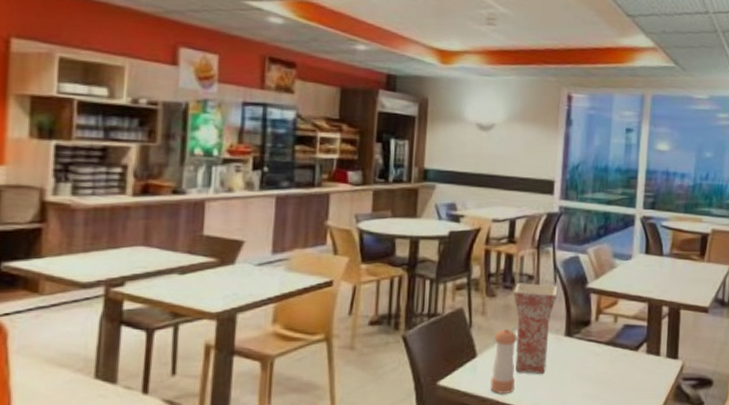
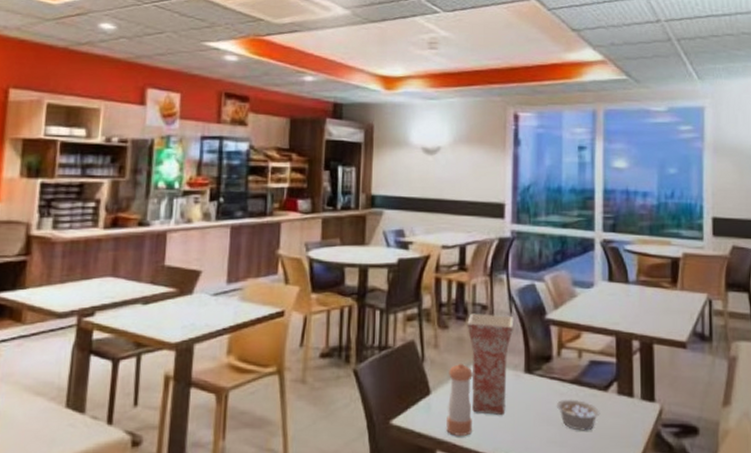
legume: none [592,358,631,386] -> present [556,399,600,431]

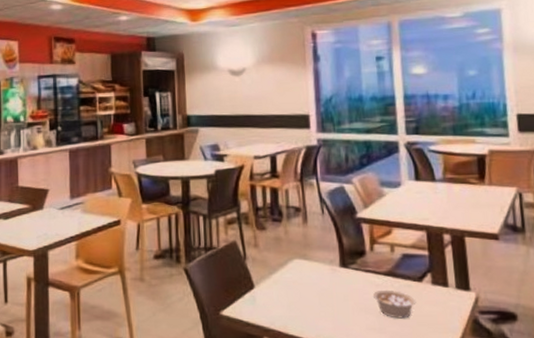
pepper shaker: present [446,363,473,436] -> none [269,260,295,324]
vase: present [467,313,514,415] -> none [283,215,327,305]

